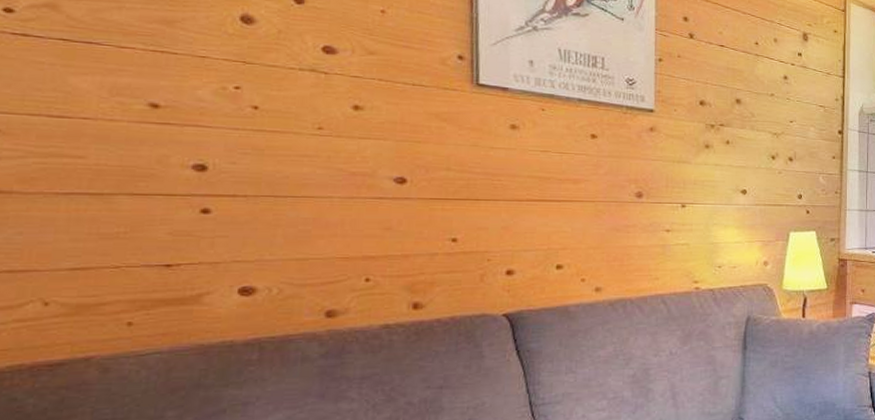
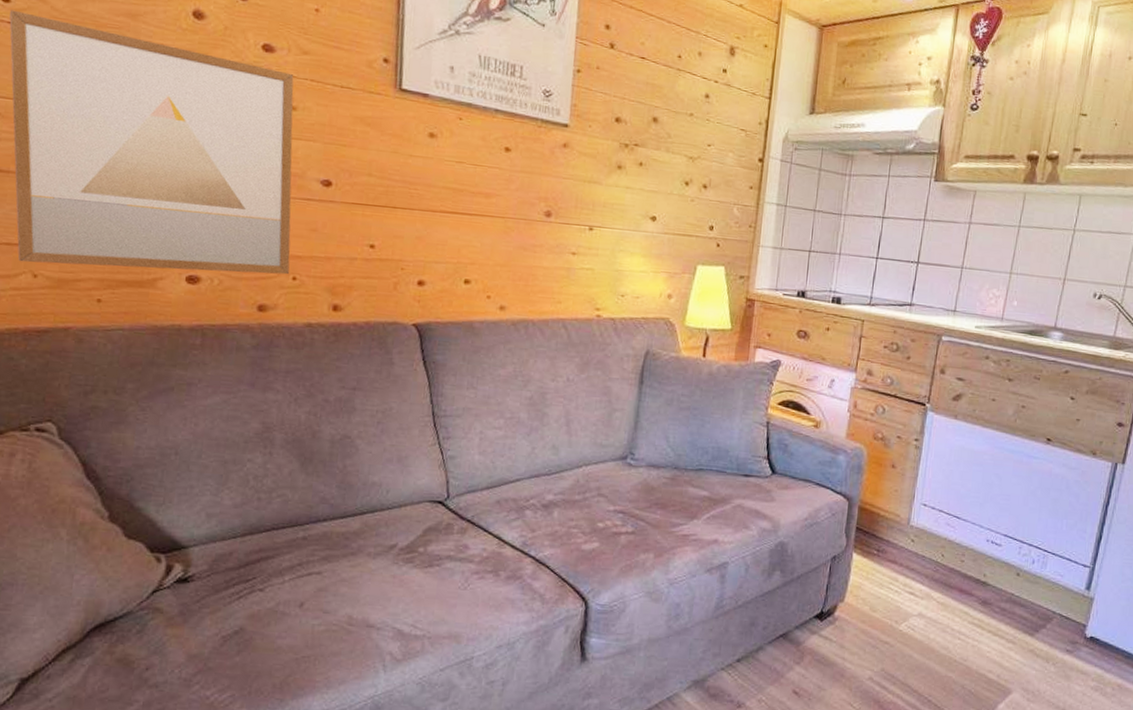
wall art: none [13,20,362,290] -> present [9,9,294,275]

